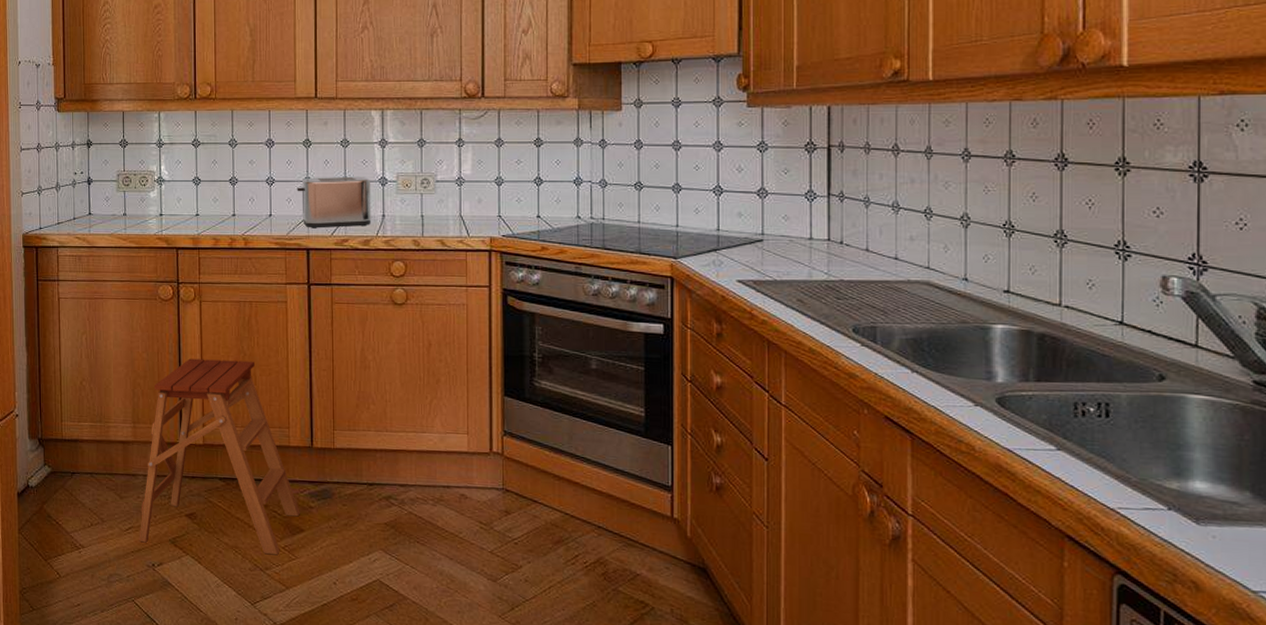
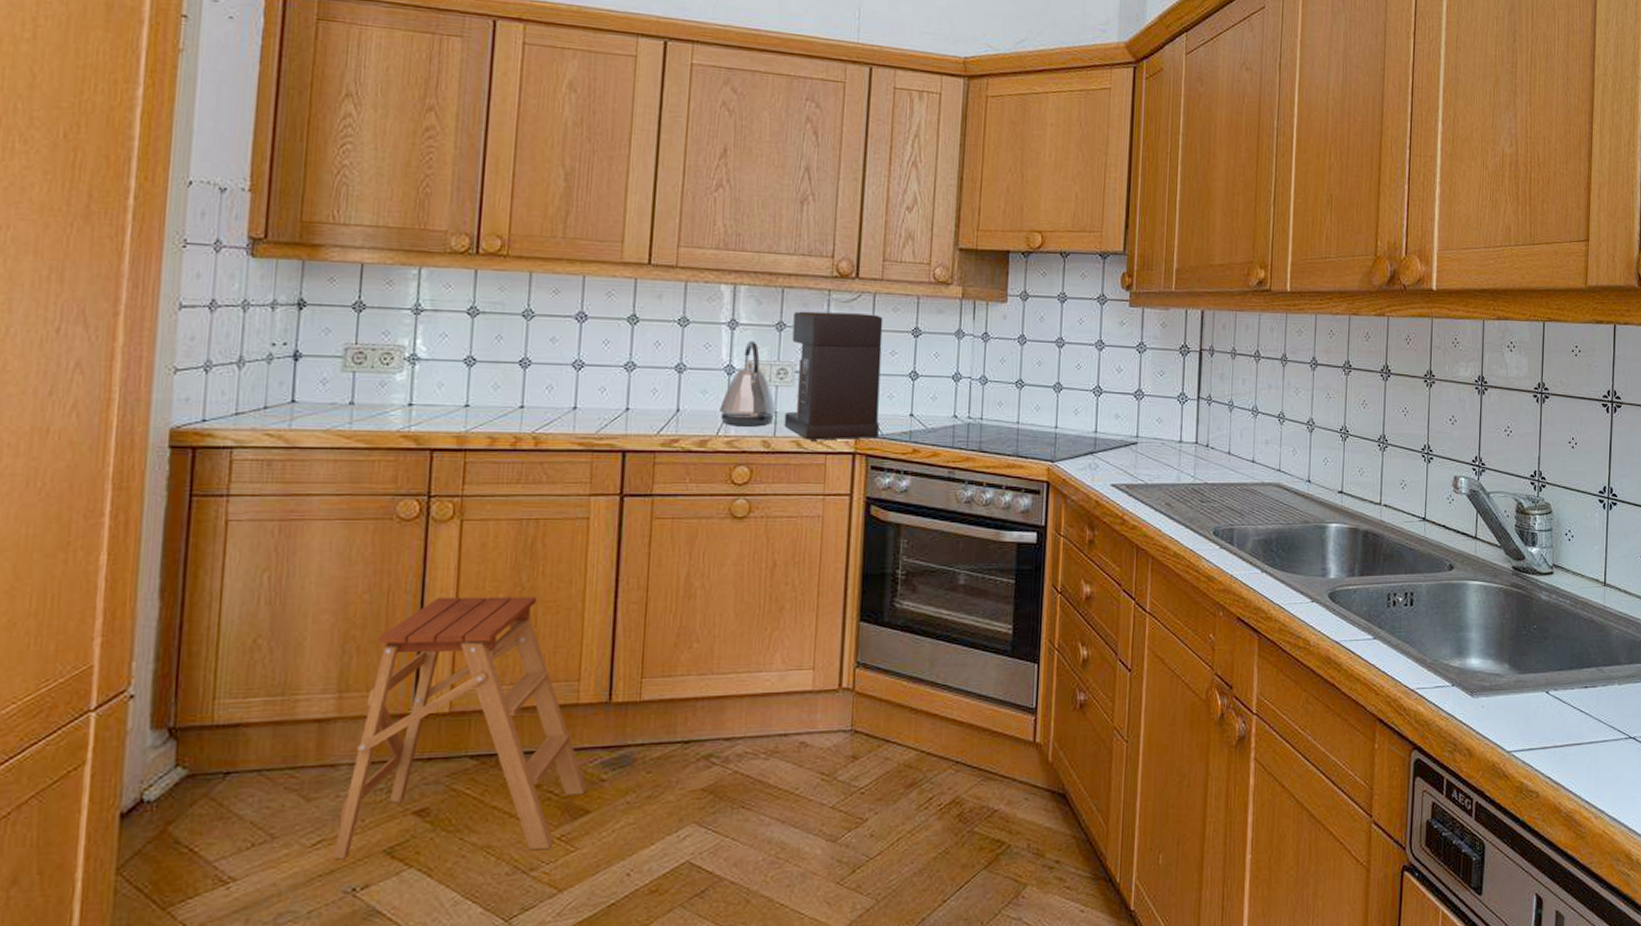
toaster: present [297,176,372,229] -> none [614,362,714,426]
kettle: none [378,156,423,230] -> present [720,340,777,428]
coffee maker: none [430,128,510,240] -> present [784,311,883,441]

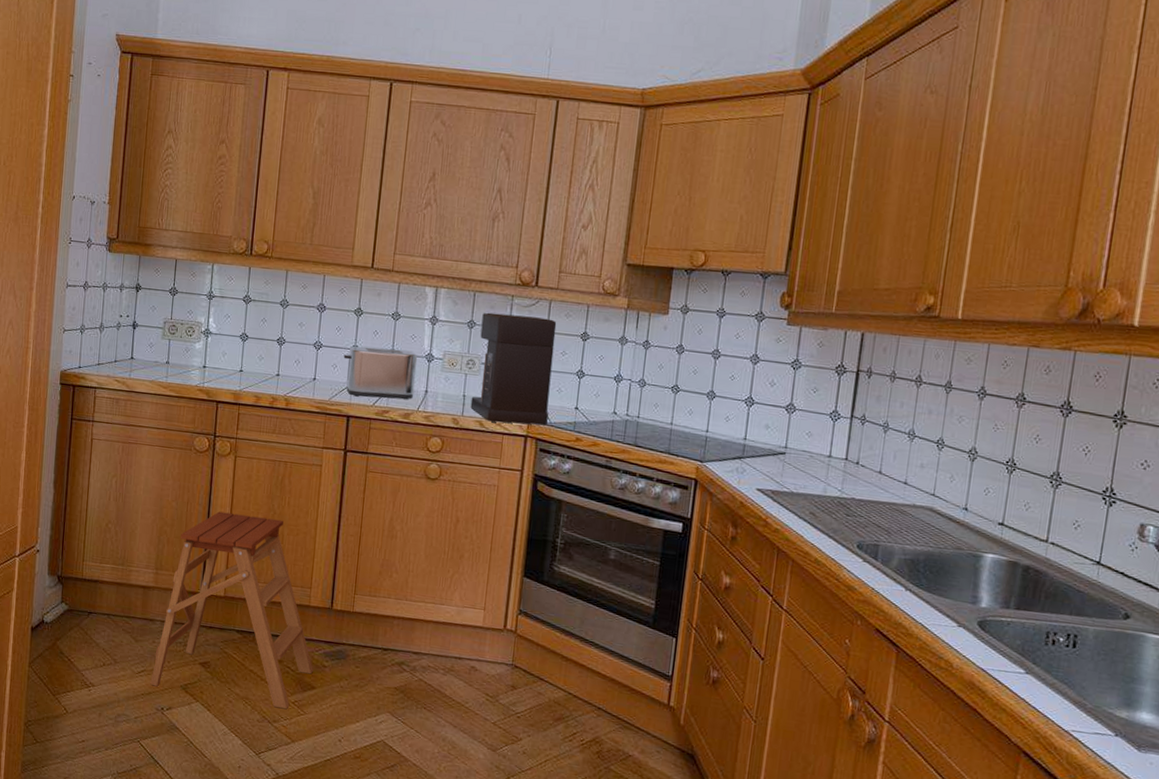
toaster: none [614,362,714,426] -> present [343,346,418,400]
kettle: present [720,340,777,428] -> none [421,334,465,407]

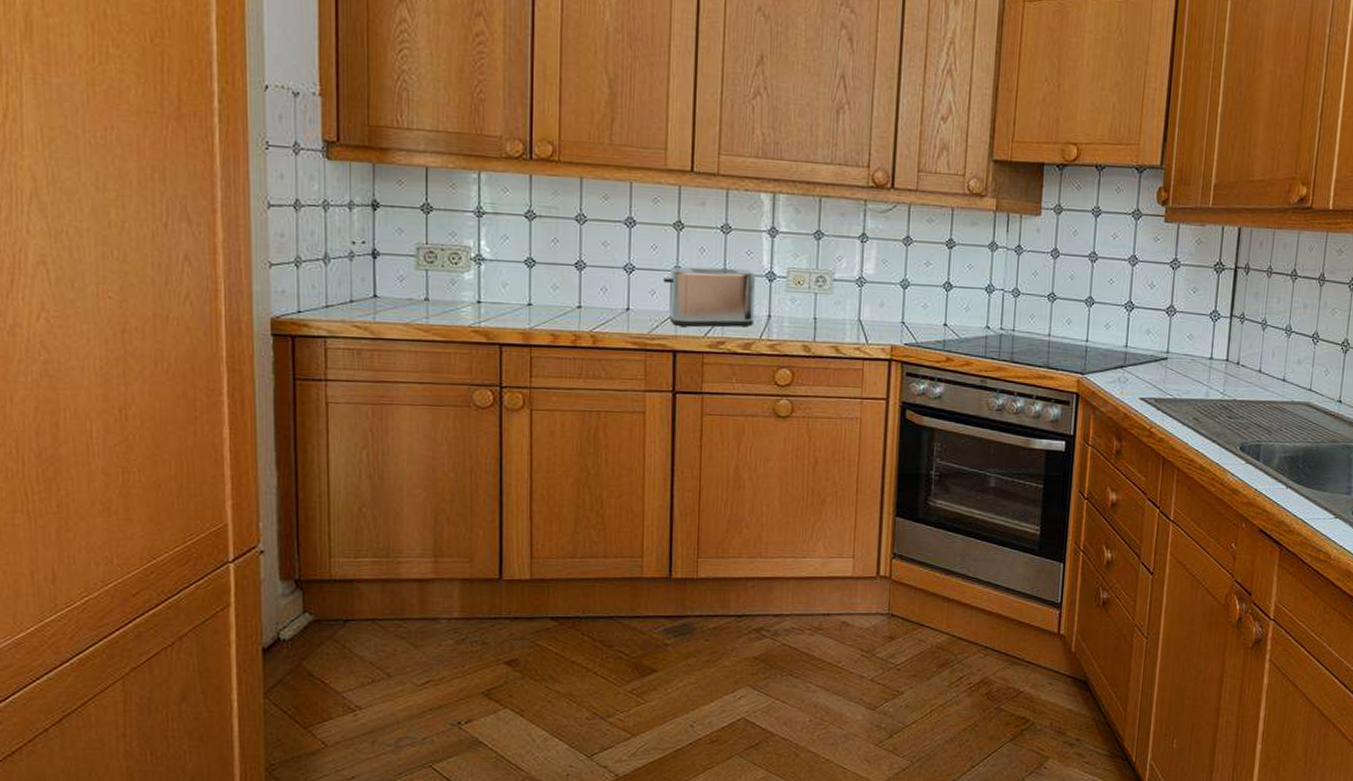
step ladder: present [150,511,313,709] -> none [440,478,653,699]
coffee maker: present [470,312,557,425] -> none [823,220,918,347]

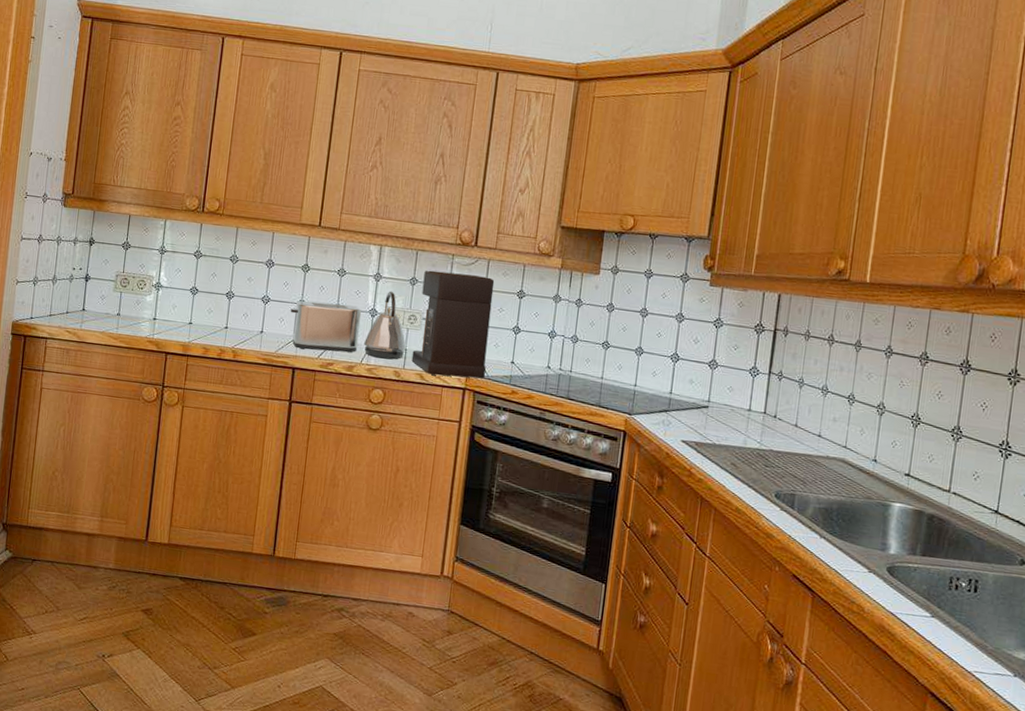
kettle: none [762,248,816,333] -> present [364,291,407,360]
coffee maker: none [823,220,918,347] -> present [411,270,495,378]

